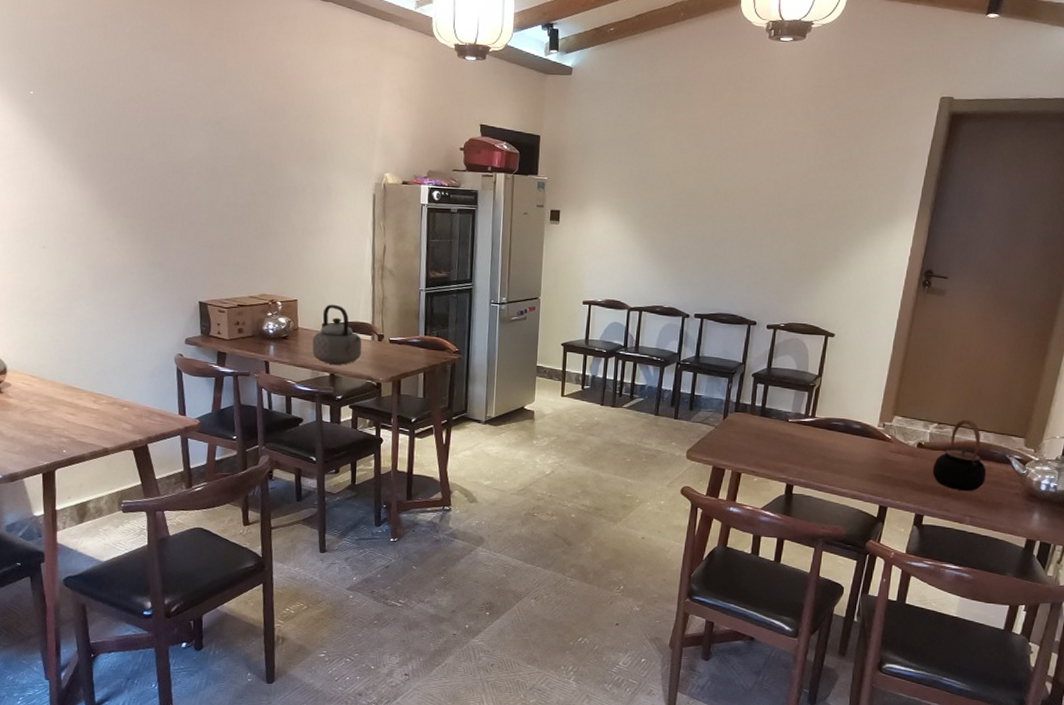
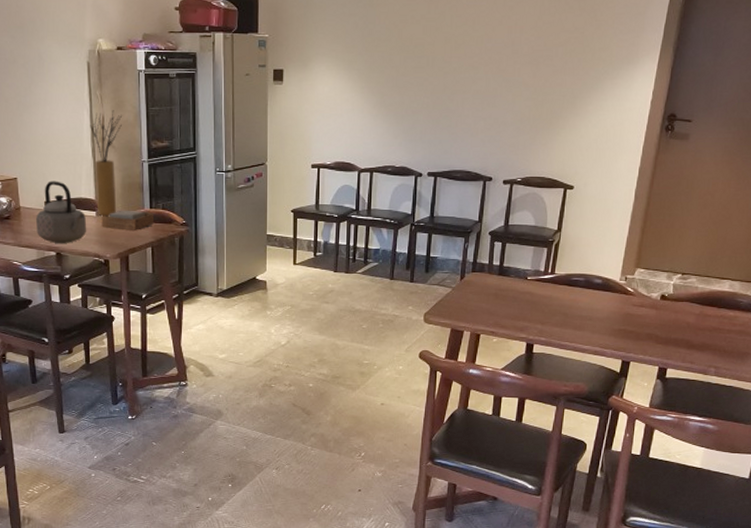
vase: none [371,240,403,341] -> present [90,110,122,217]
napkin holder: none [376,335,428,357] -> present [101,210,155,232]
teapot: present [932,418,987,491] -> none [676,268,732,341]

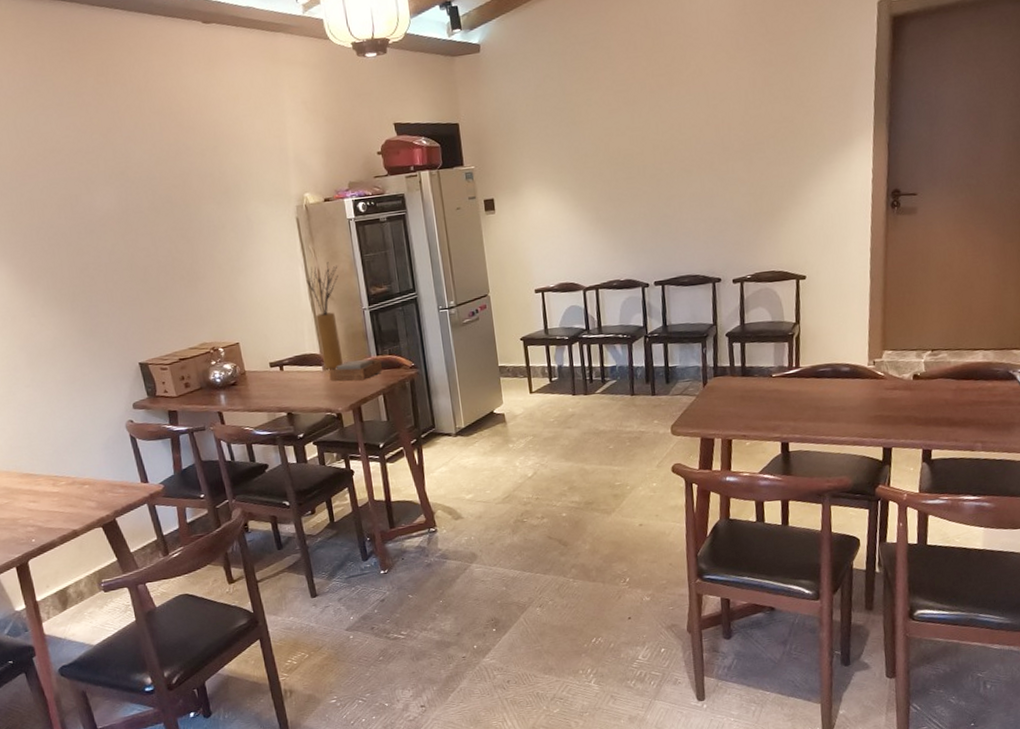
teapot: present [36,181,87,243] -> none [262,340,316,404]

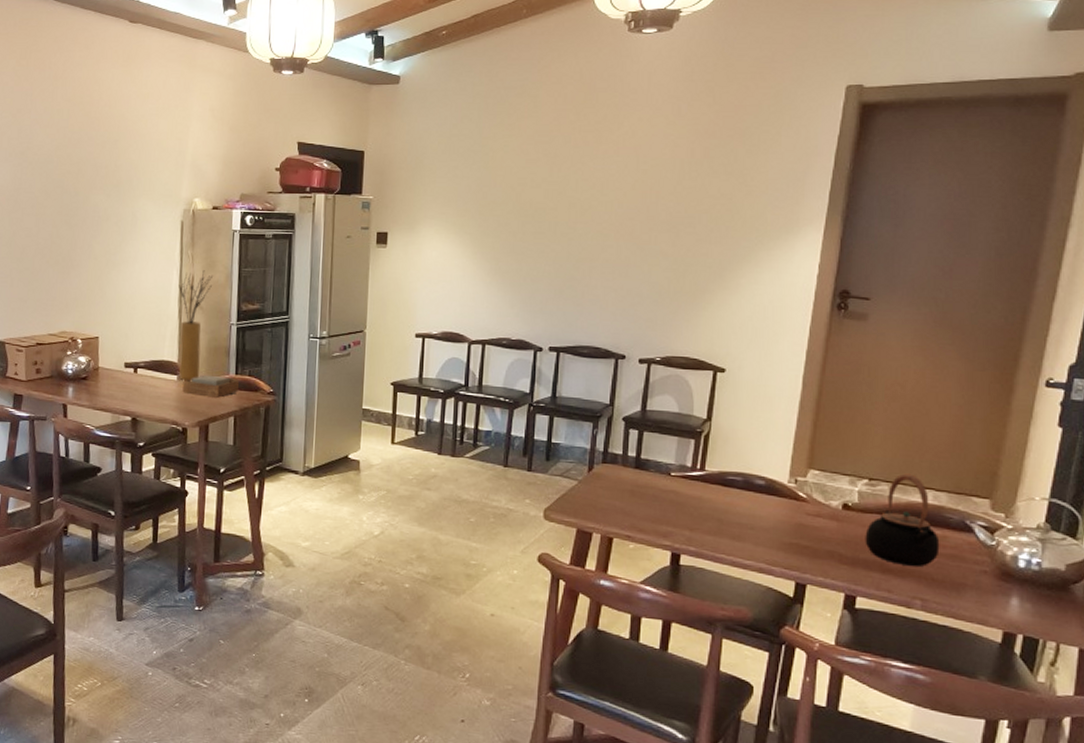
teapot: none [933,339,992,417] -> present [865,473,940,566]

